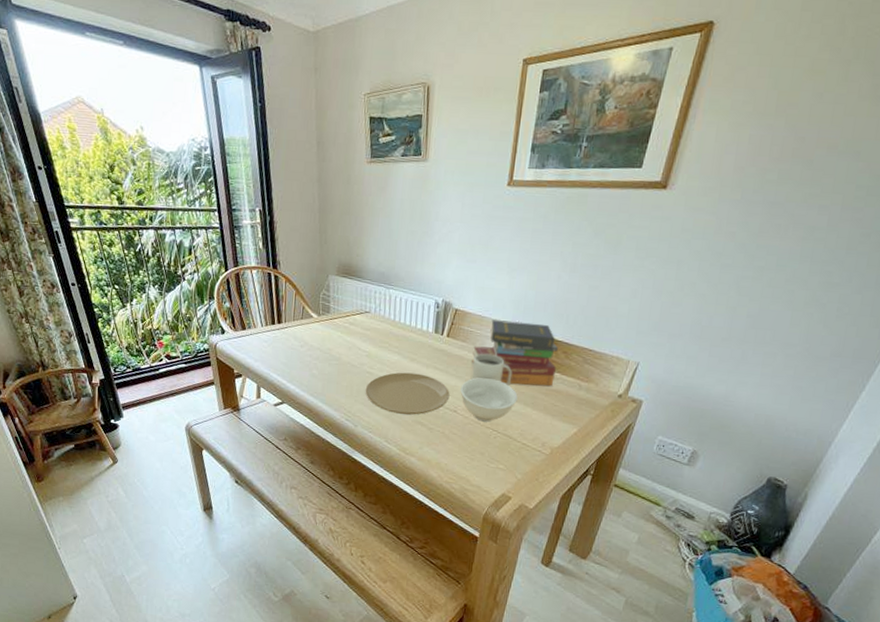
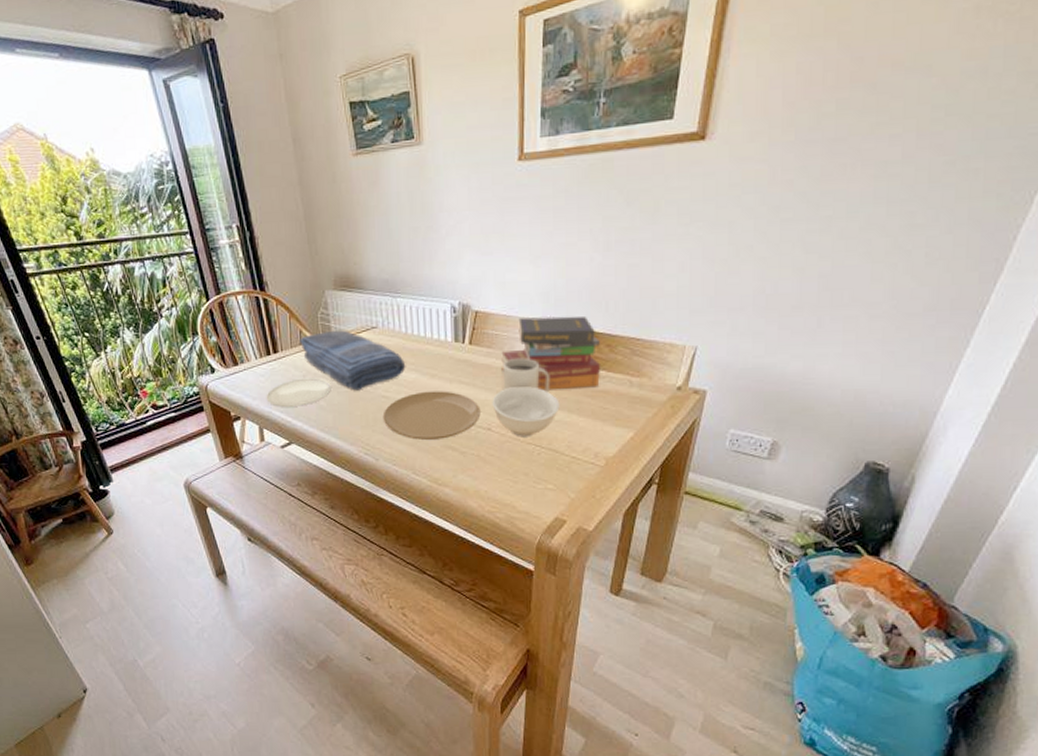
plate: none [266,348,324,372] -> present [266,378,331,407]
towel: none [302,310,391,365] -> present [300,330,406,391]

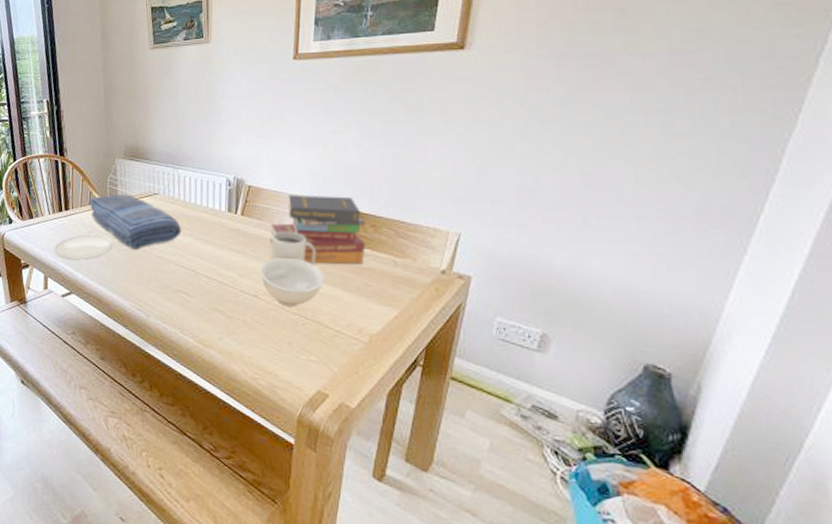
plate: present [382,391,481,440] -> none [157,255,249,302]

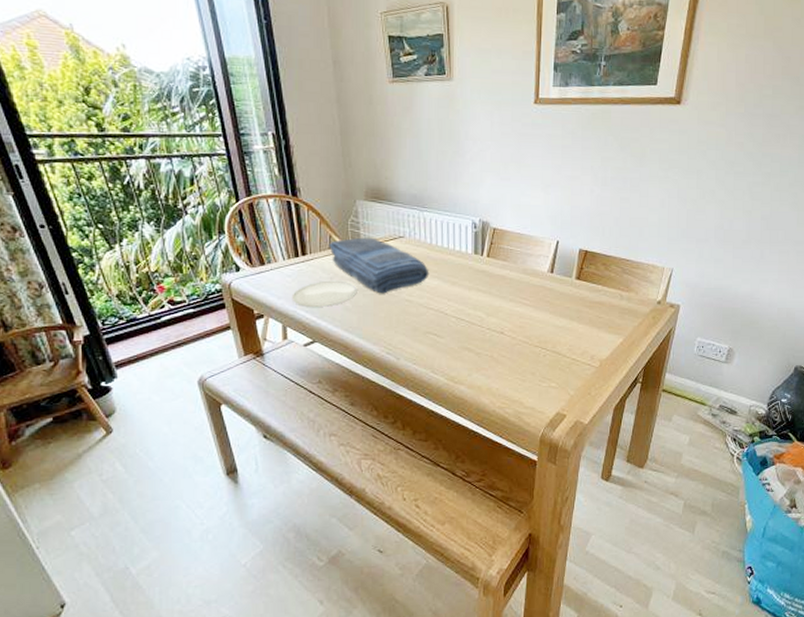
bowl: present [260,258,325,307] -> none [505,296,563,341]
books: present [270,195,366,264] -> none [515,236,598,300]
mug: present [270,231,317,267] -> none [514,271,556,303]

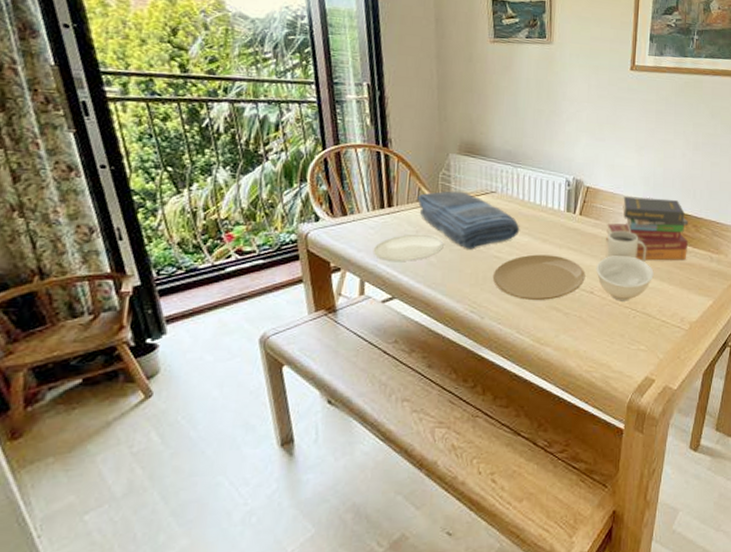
plate: none [405,297,495,341] -> present [492,254,585,300]
bowl: none [505,296,563,341] -> present [596,255,654,301]
mug: none [514,271,556,303] -> present [605,230,647,263]
books: none [515,236,598,300] -> present [606,196,689,261]

